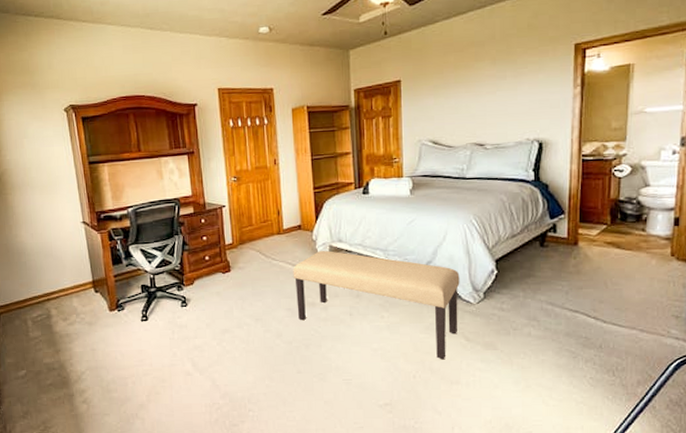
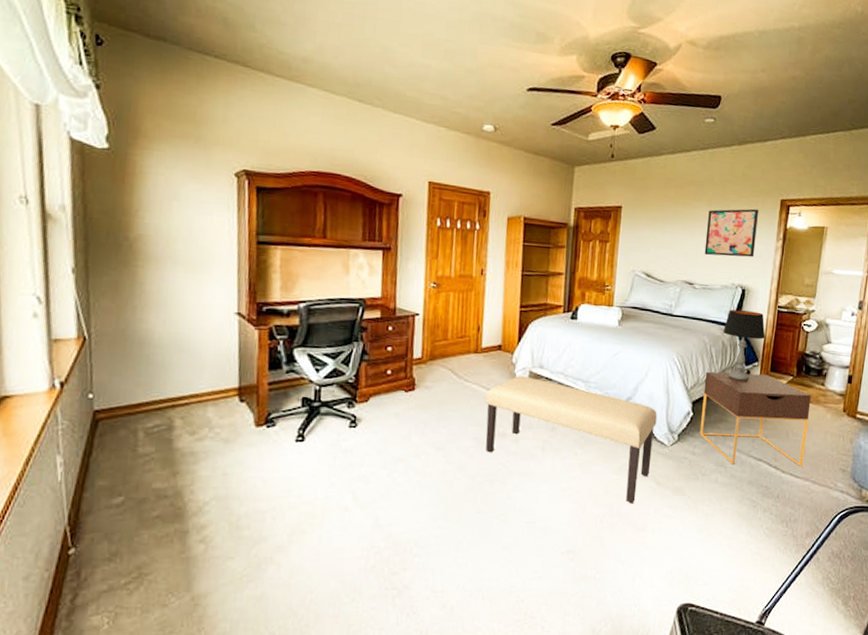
wall art: none [492,58,551,115] -> present [704,209,759,258]
nightstand: none [506,226,630,318] -> present [699,371,811,466]
table lamp: none [521,164,570,235] -> present [723,310,766,381]

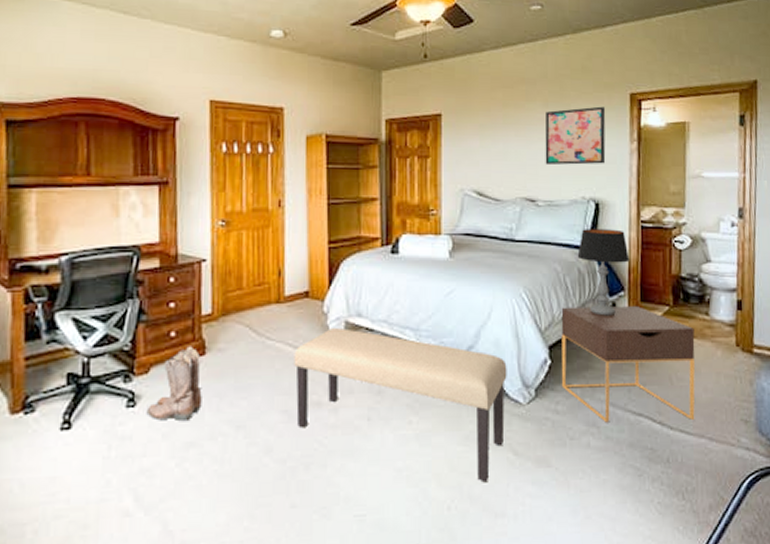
boots: none [365,382,411,442] -> present [146,346,202,422]

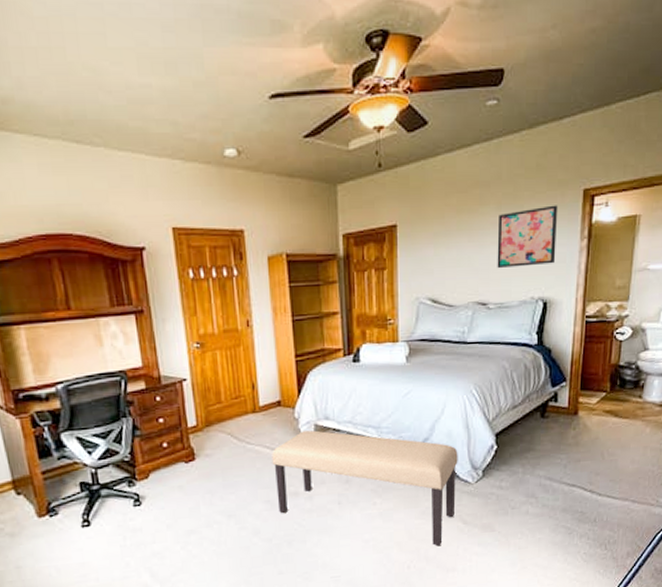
boots: present [146,346,202,422] -> none [151,453,197,515]
nightstand: present [561,306,695,423] -> none [505,394,628,494]
table lamp: present [577,229,630,316] -> none [524,326,573,405]

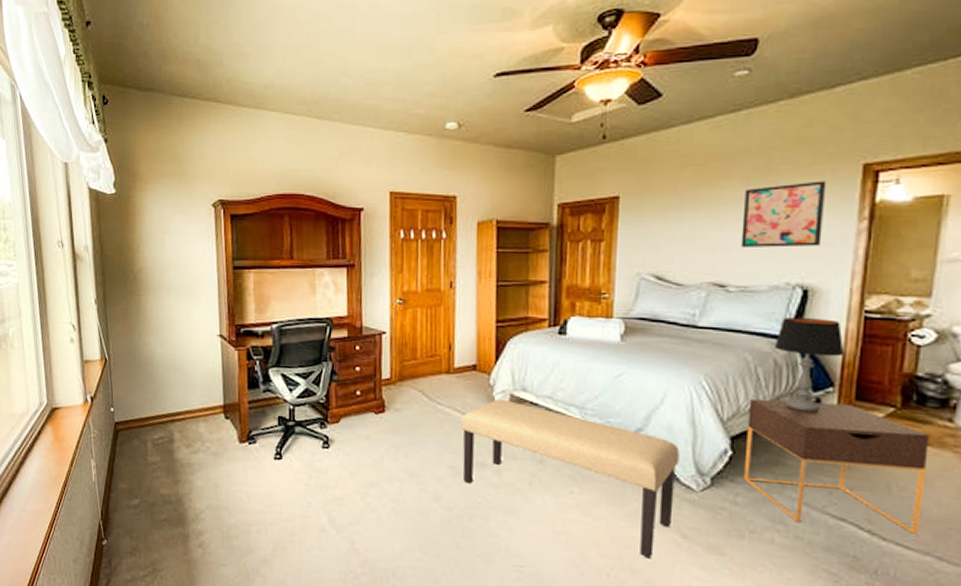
nightstand: none [505,394,628,494] -> present [743,398,930,534]
table lamp: none [524,326,573,405] -> present [774,317,845,412]

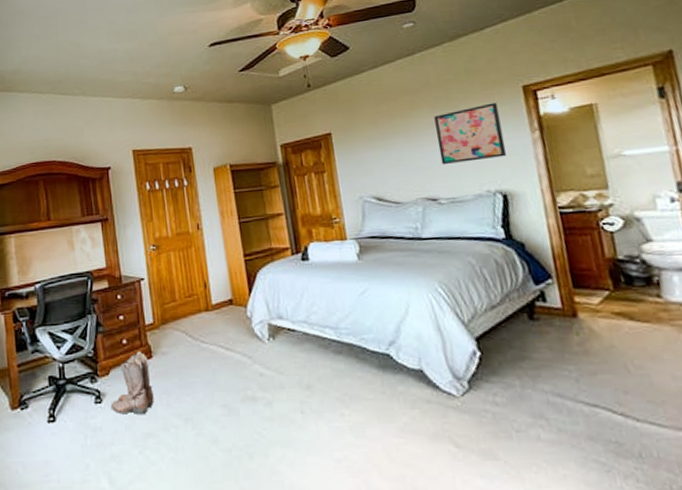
boots: none [337,404,382,465] -> present [111,351,154,415]
bench: present [461,399,680,559] -> none [226,330,442,475]
nightstand: present [743,398,930,534] -> none [483,293,667,415]
table lamp: present [774,317,845,412] -> none [491,218,553,305]

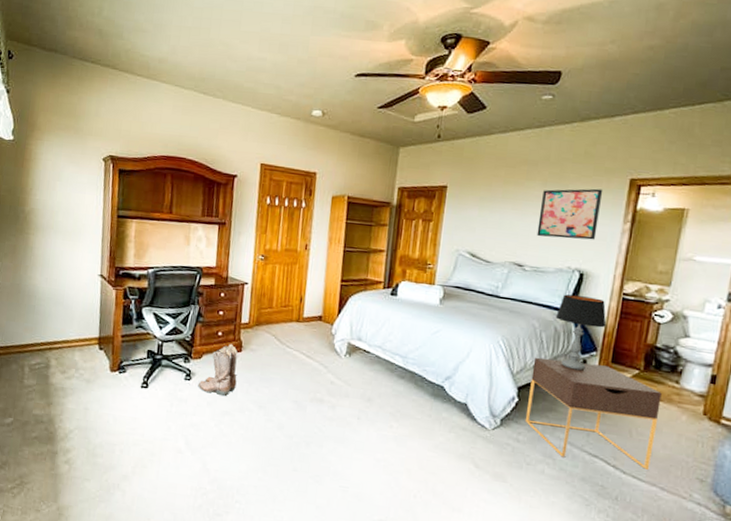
nightstand: none [483,293,667,415] -> present [525,357,662,470]
table lamp: none [491,218,553,305] -> present [555,294,607,371]

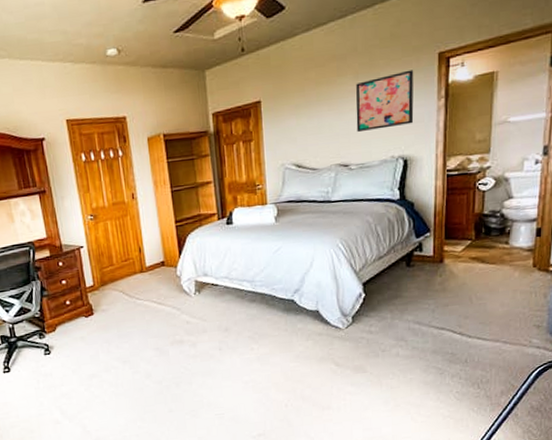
boots: present [198,343,238,396] -> none [58,309,97,362]
nightstand: present [525,357,662,470] -> none [373,243,494,337]
table lamp: present [555,294,607,371] -> none [387,180,435,255]

